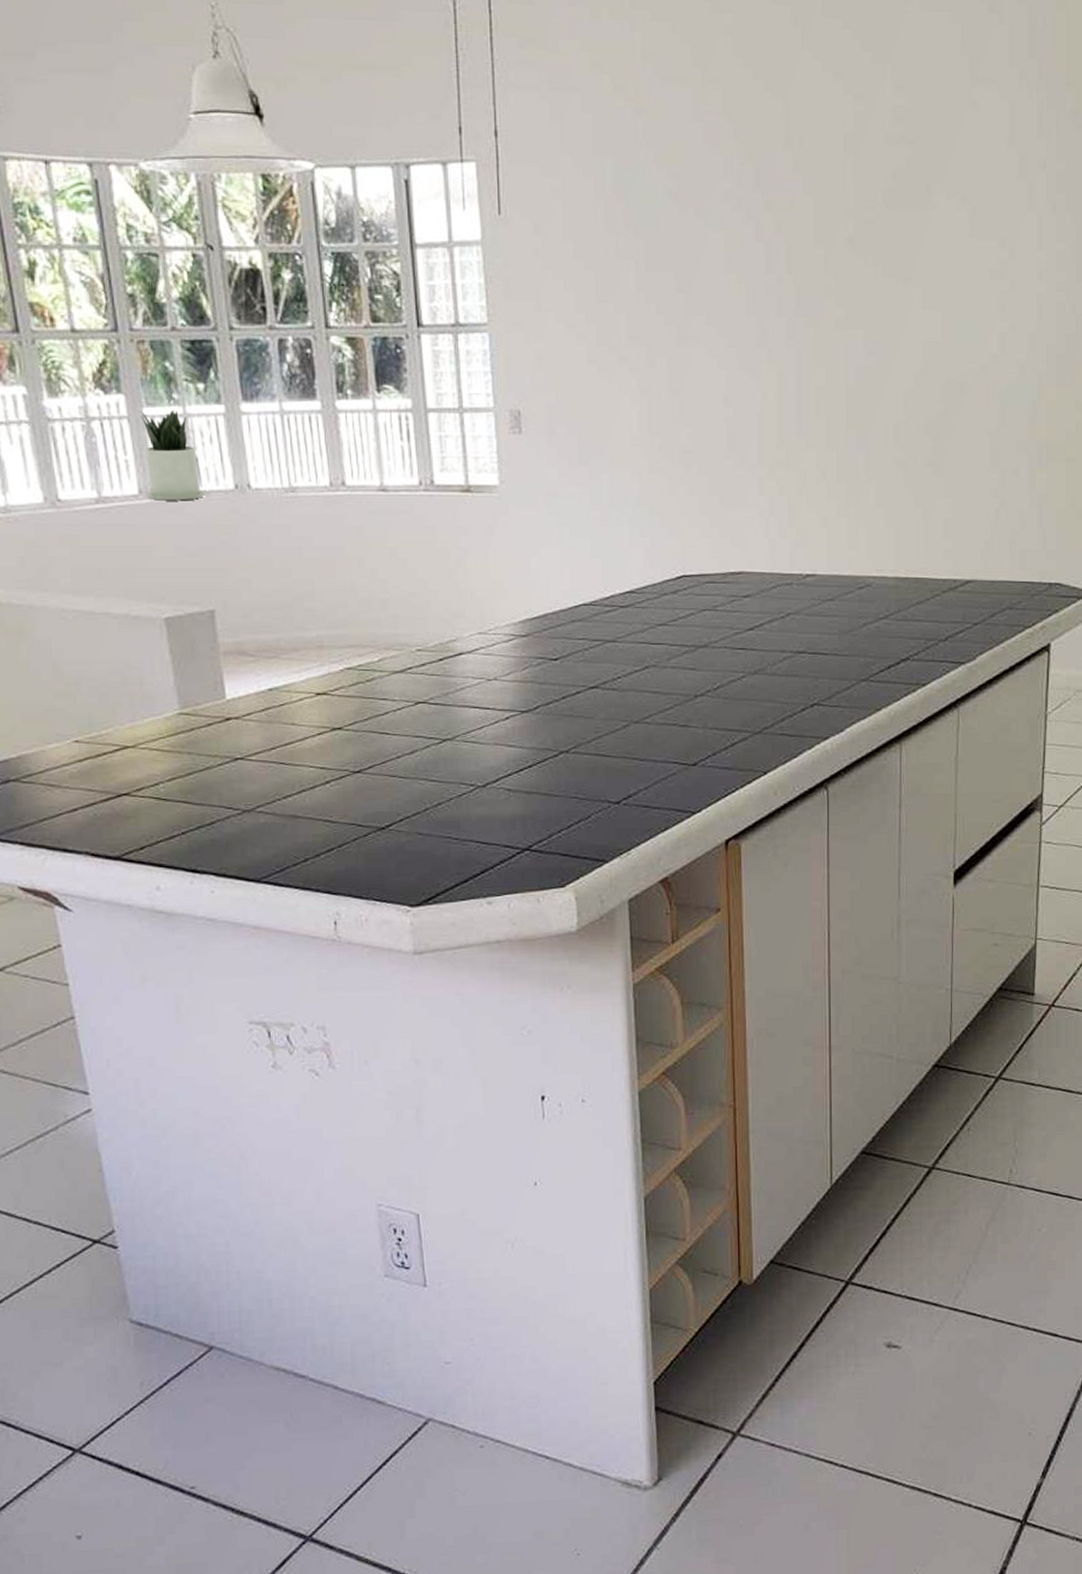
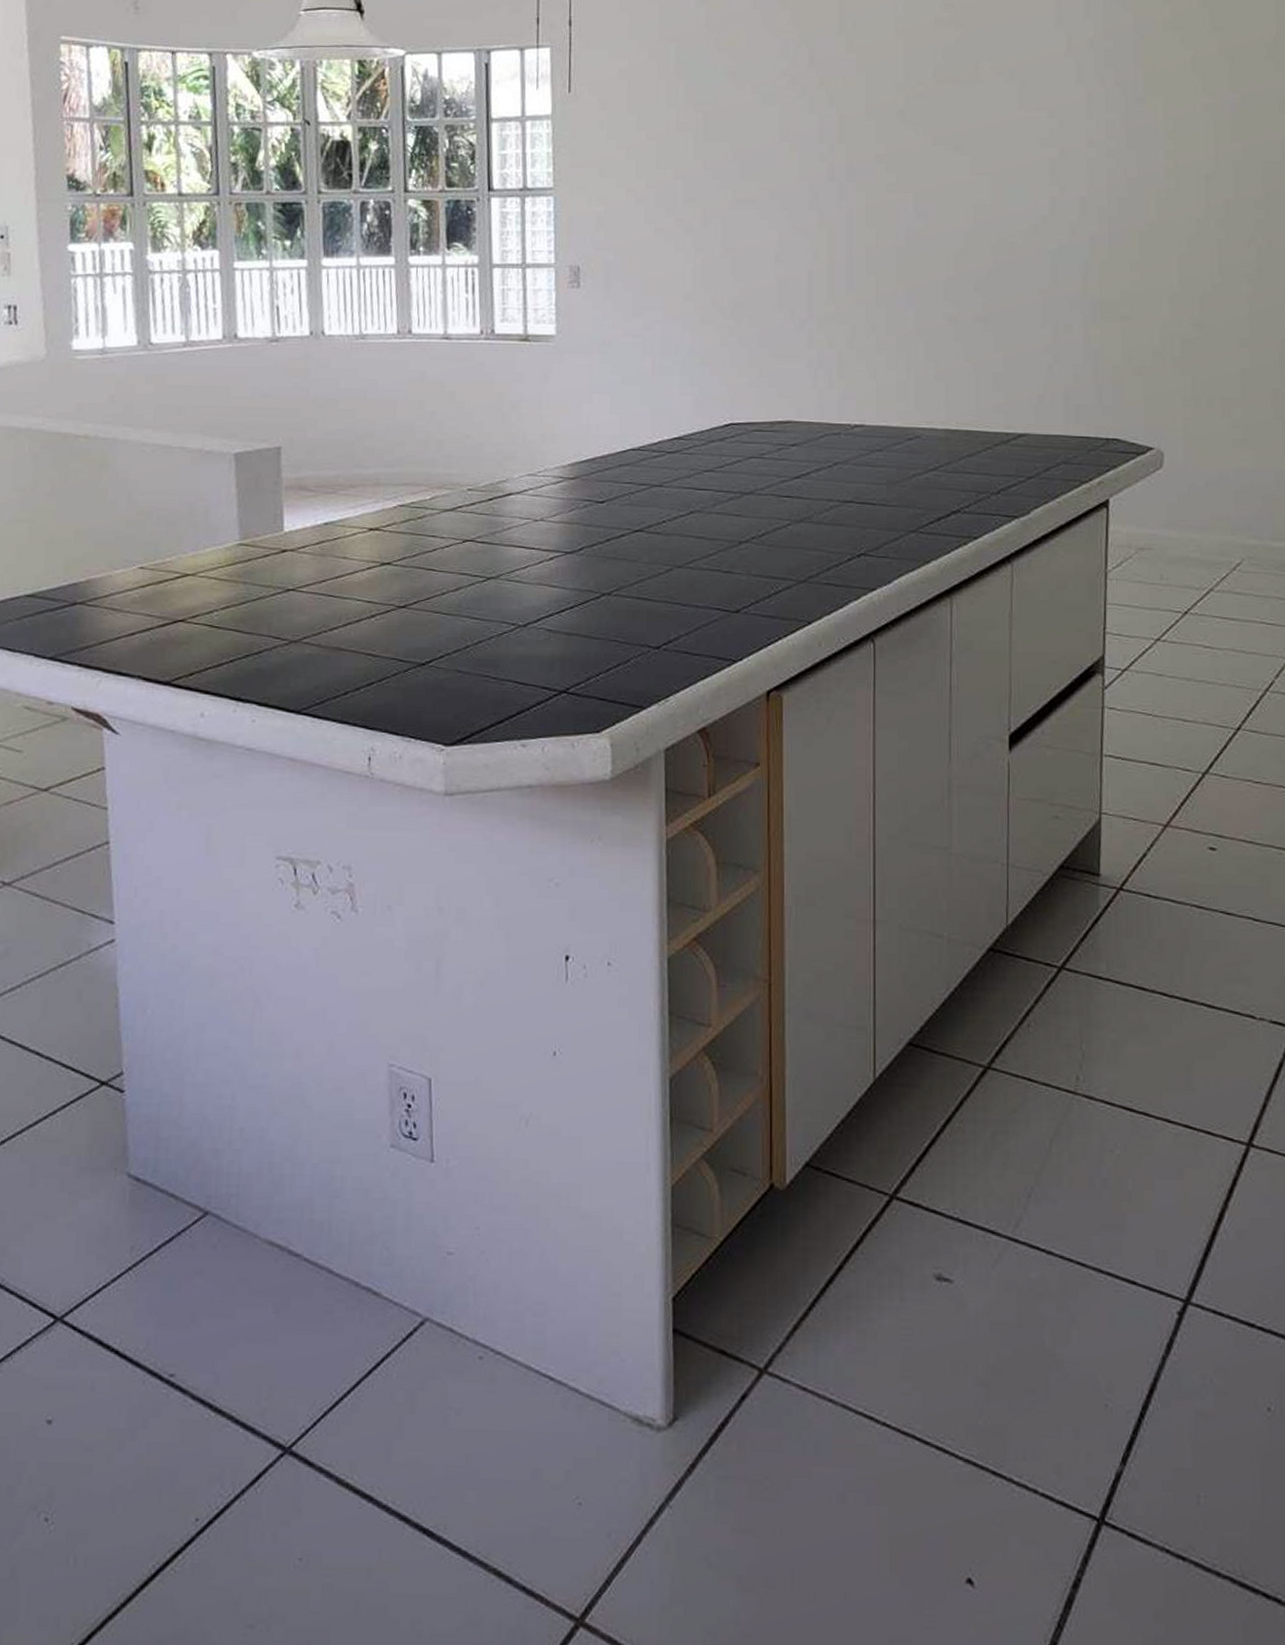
planter: present [141,409,206,501] -> none [229,263,283,346]

